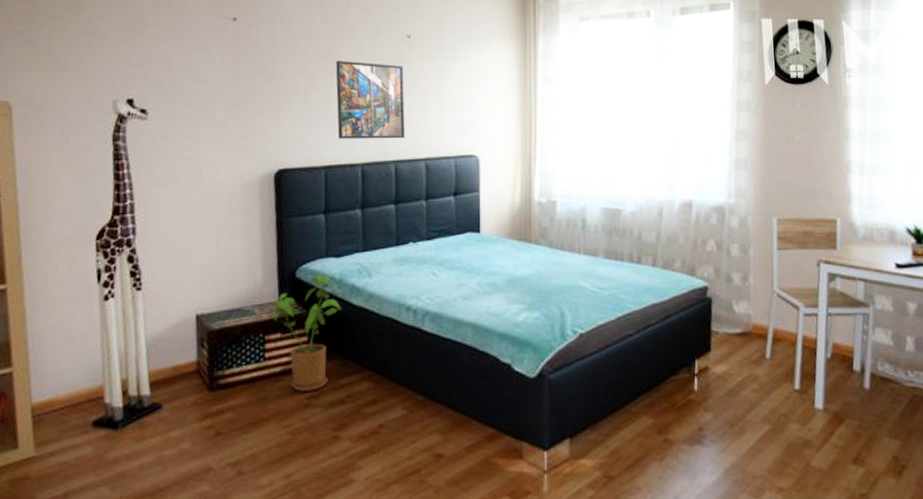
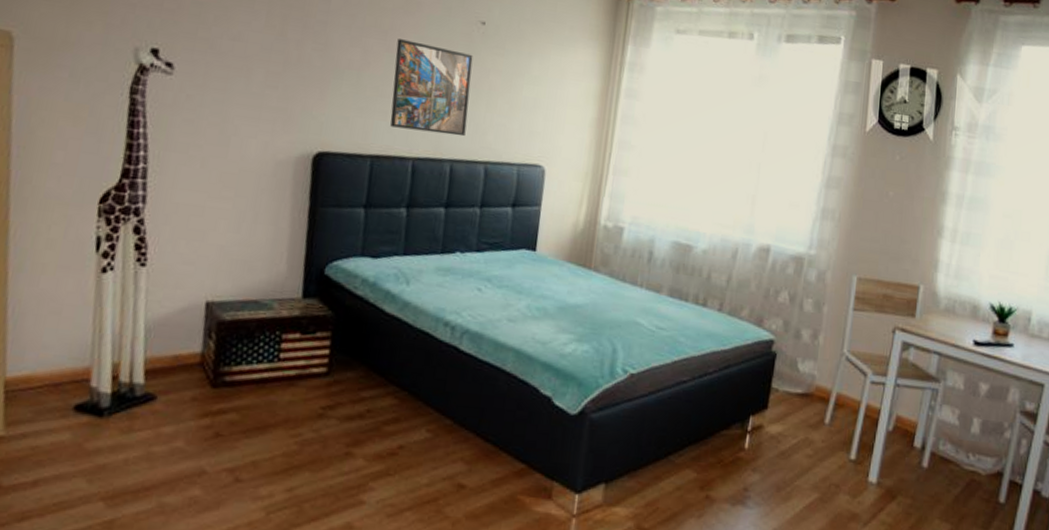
house plant: present [272,275,342,391] -> none [292,274,372,401]

